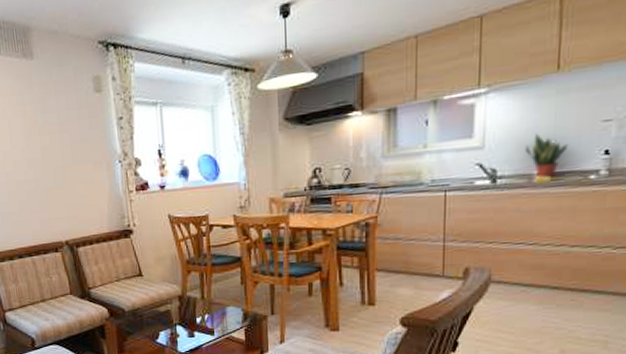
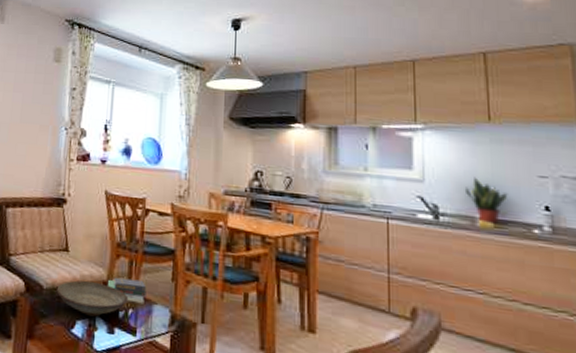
decorative bowl: none [137,298,204,326] -> present [56,280,129,317]
books: none [183,289,219,310] -> present [108,277,147,306]

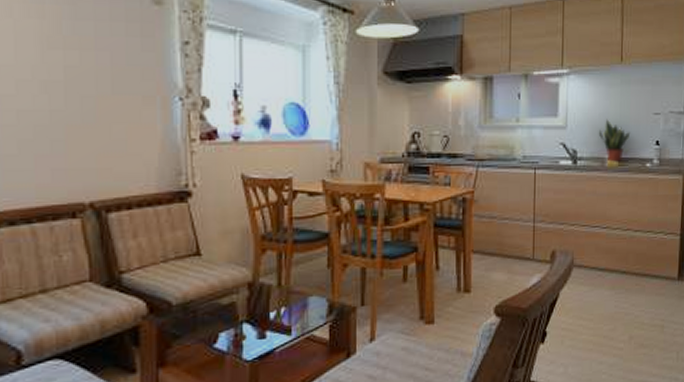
decorative bowl: present [56,280,129,317] -> none [190,285,280,325]
books: present [108,277,147,306] -> none [254,273,300,302]

